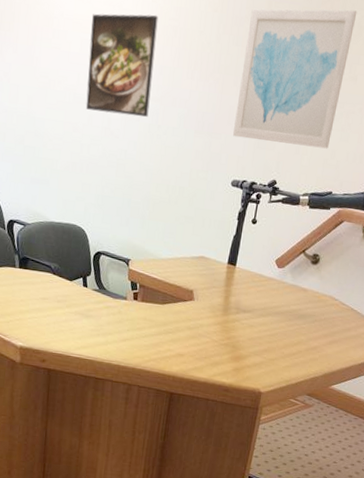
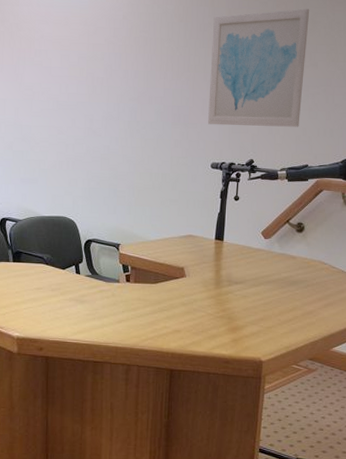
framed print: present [85,13,159,117] -> none [68,29,130,116]

